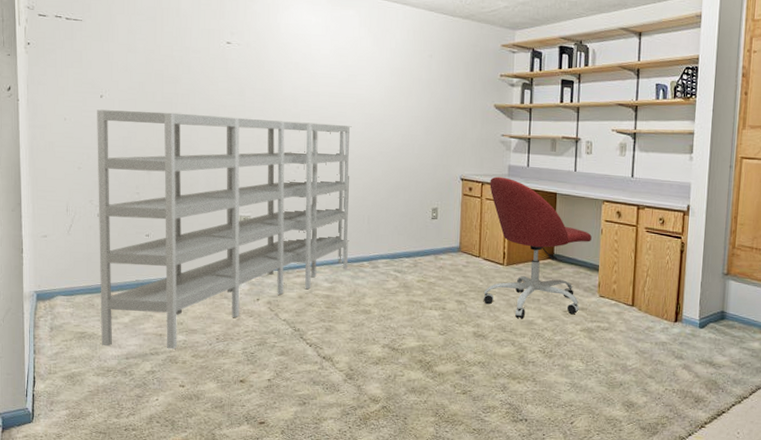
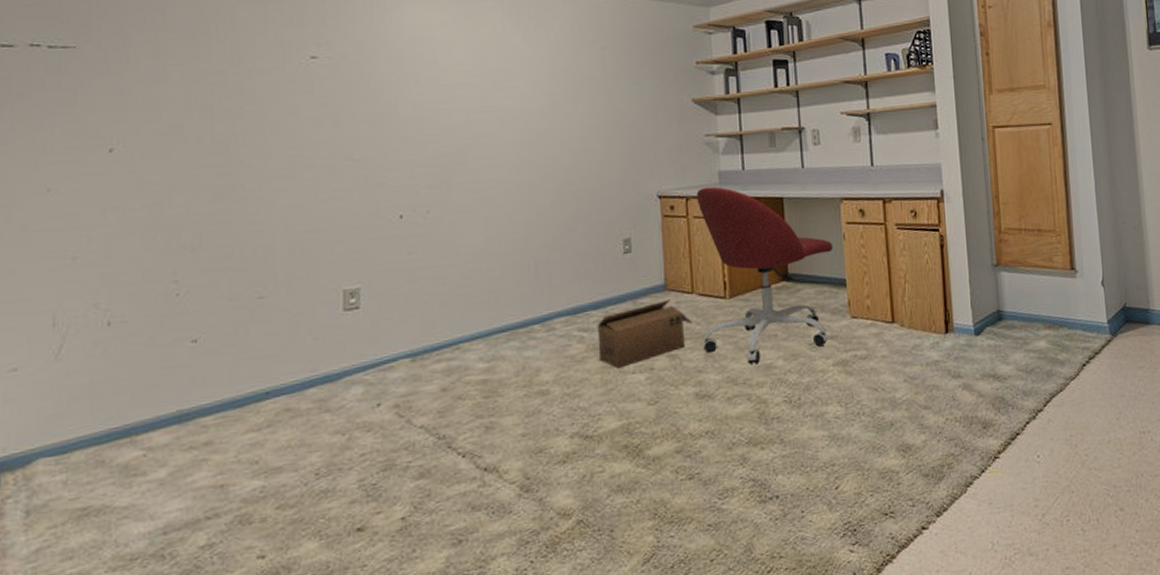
shelving unit: present [97,109,352,350] -> none [103,148,511,523]
cardboard box: none [407,259,477,304] -> present [597,299,693,368]

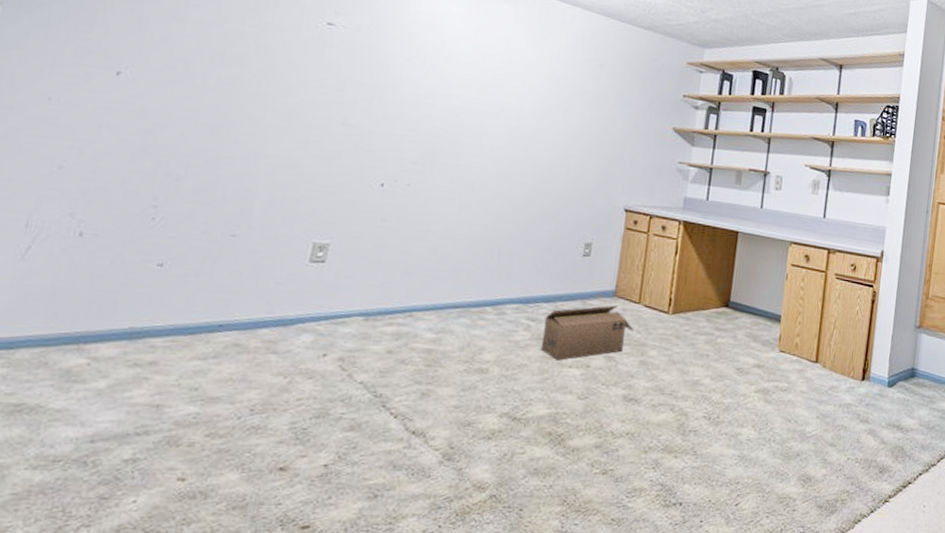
office chair: present [696,186,833,364] -> none [639,209,775,378]

